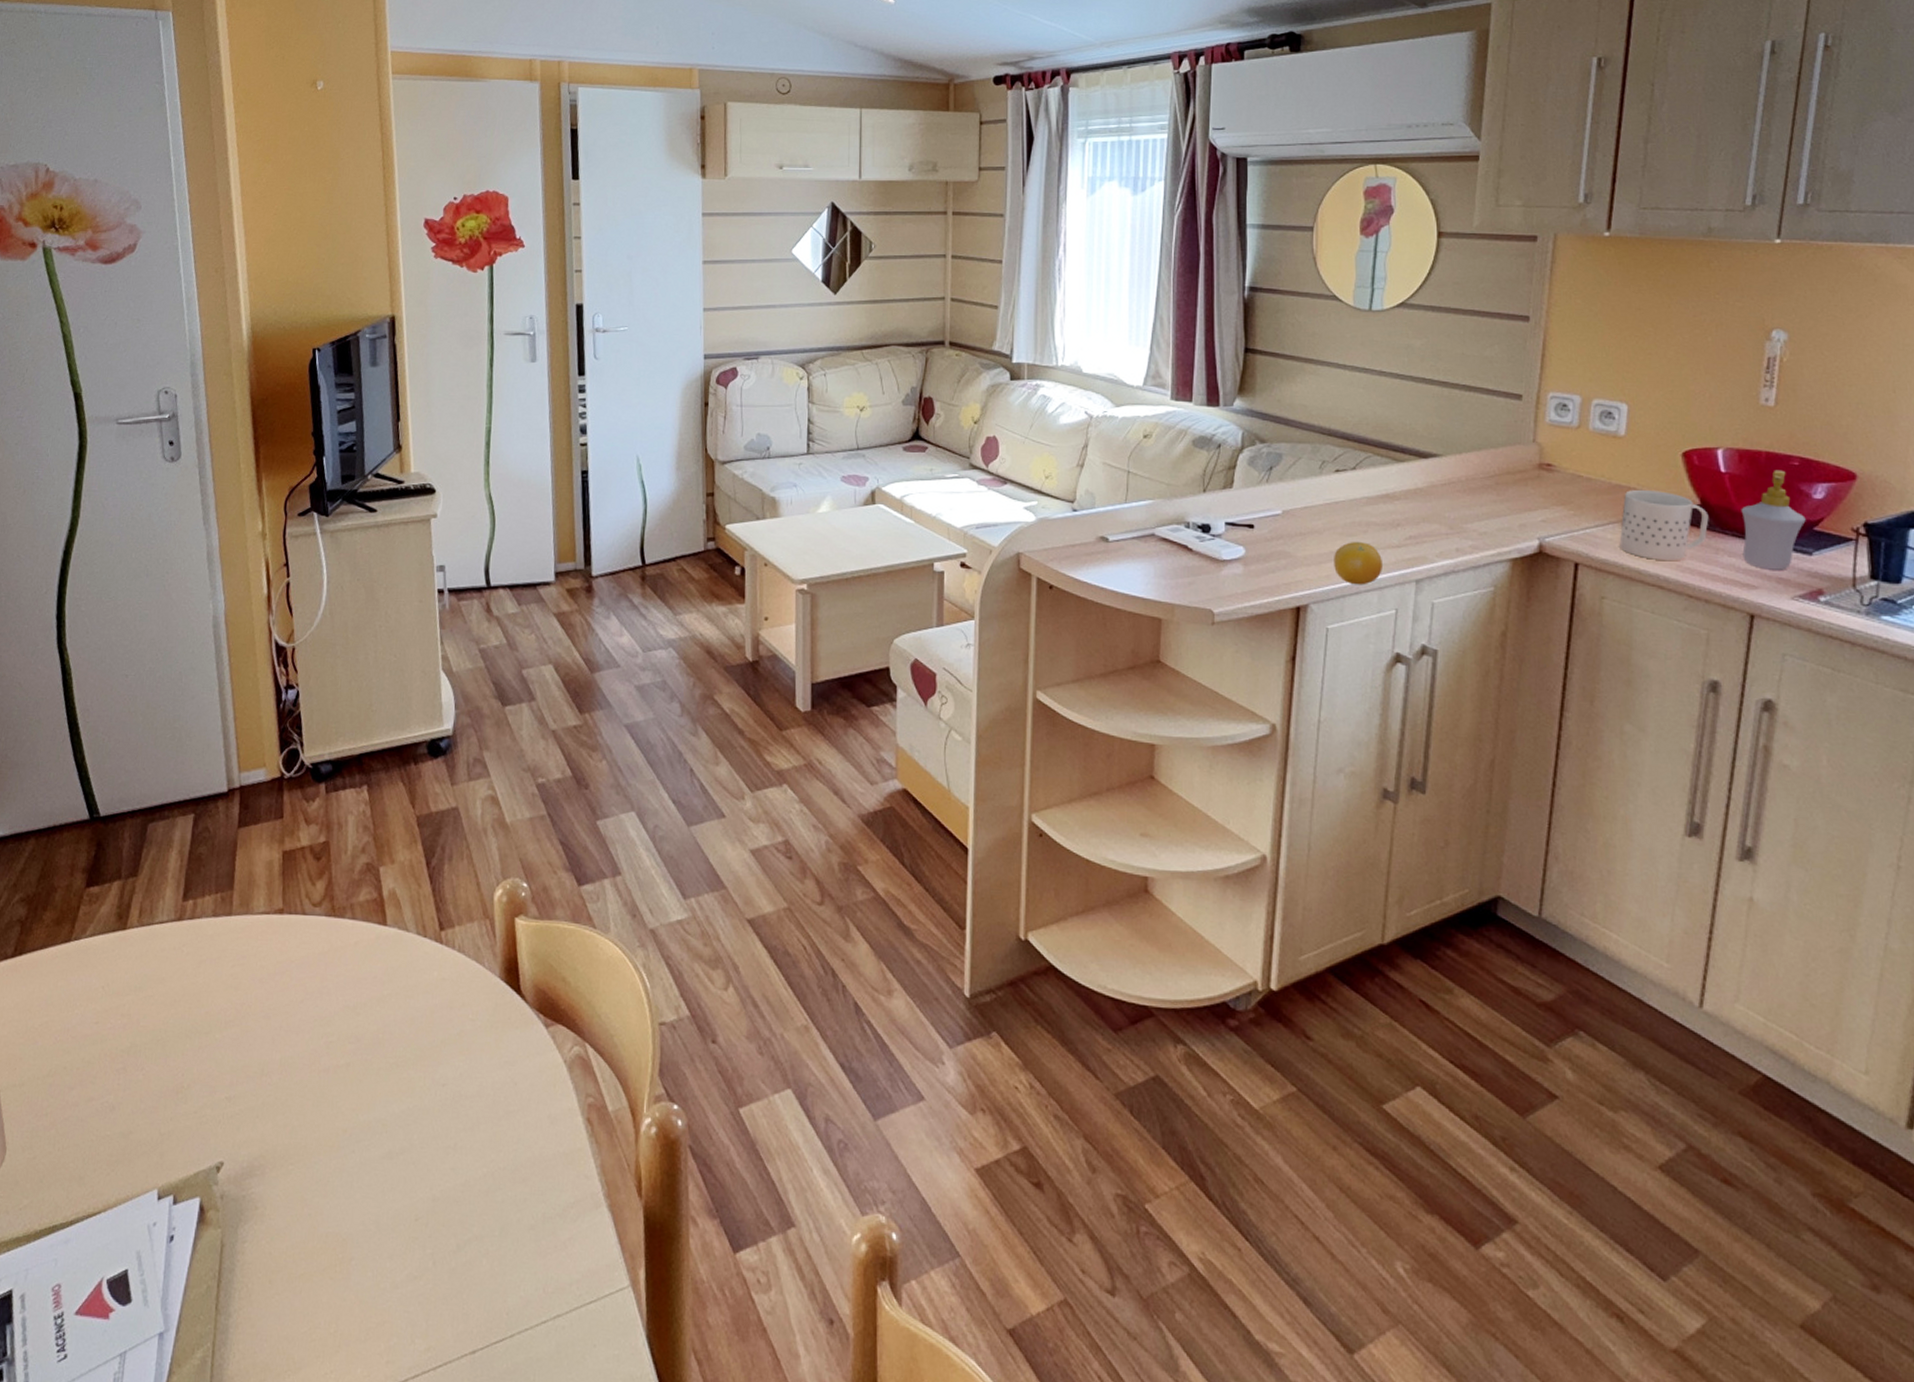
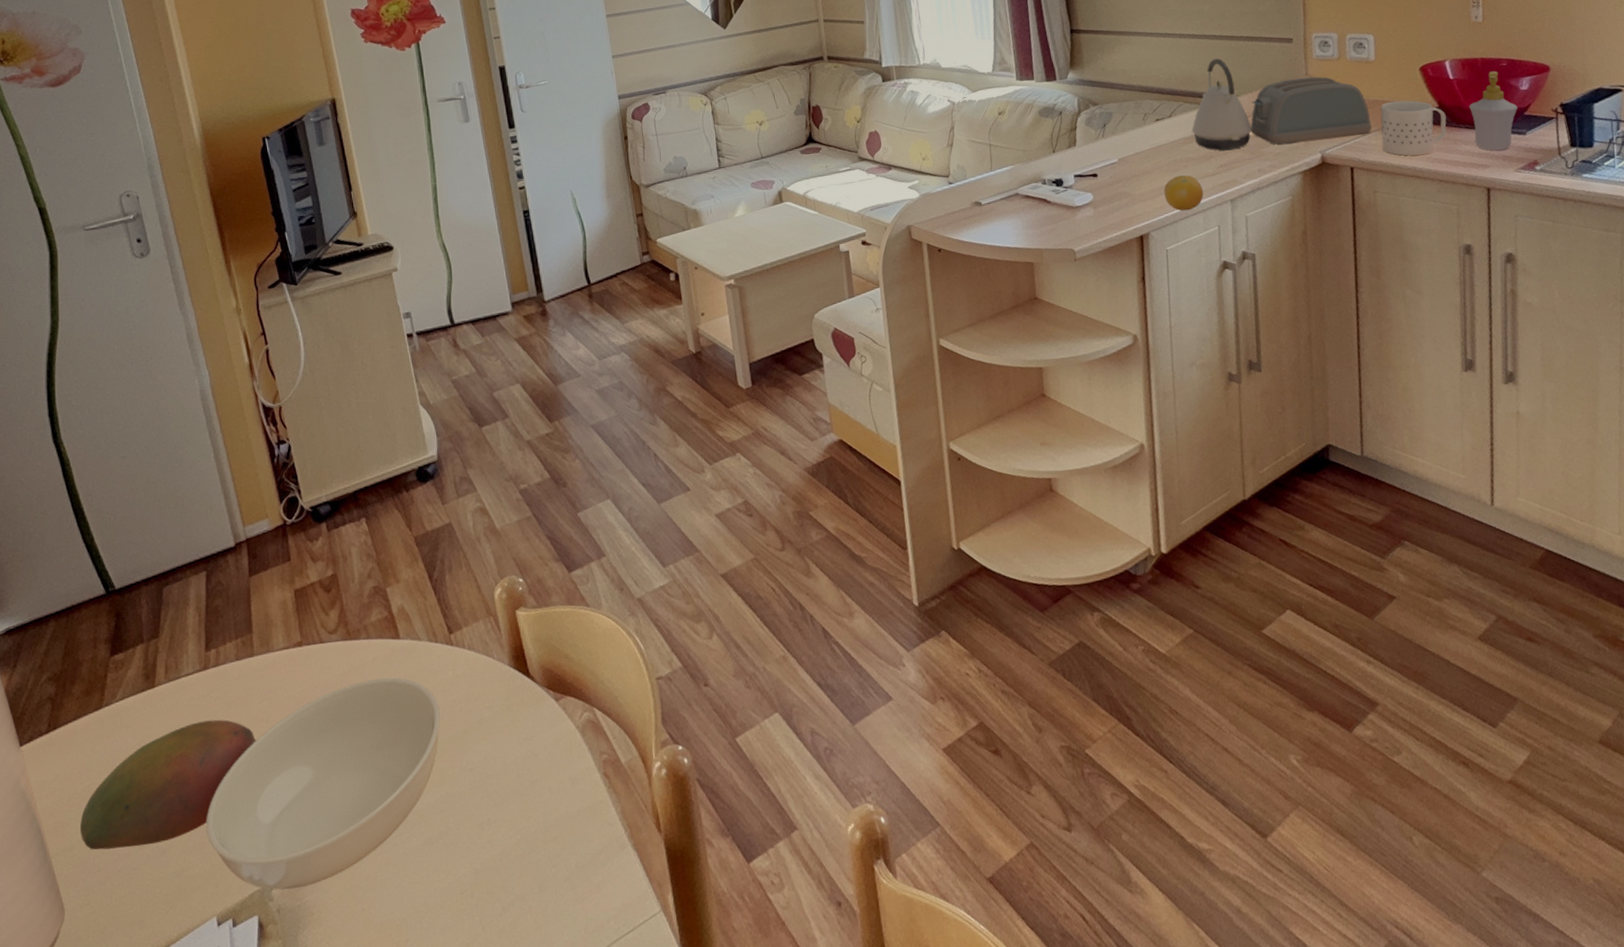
fruit: none [32,975,222,1098] -> present [80,719,256,850]
bowl: none [158,964,419,1177] -> present [206,677,440,891]
kettle: none [1378,407,1455,519] -> present [1191,58,1252,150]
toaster: none [1452,444,1610,525] -> present [1250,76,1372,144]

